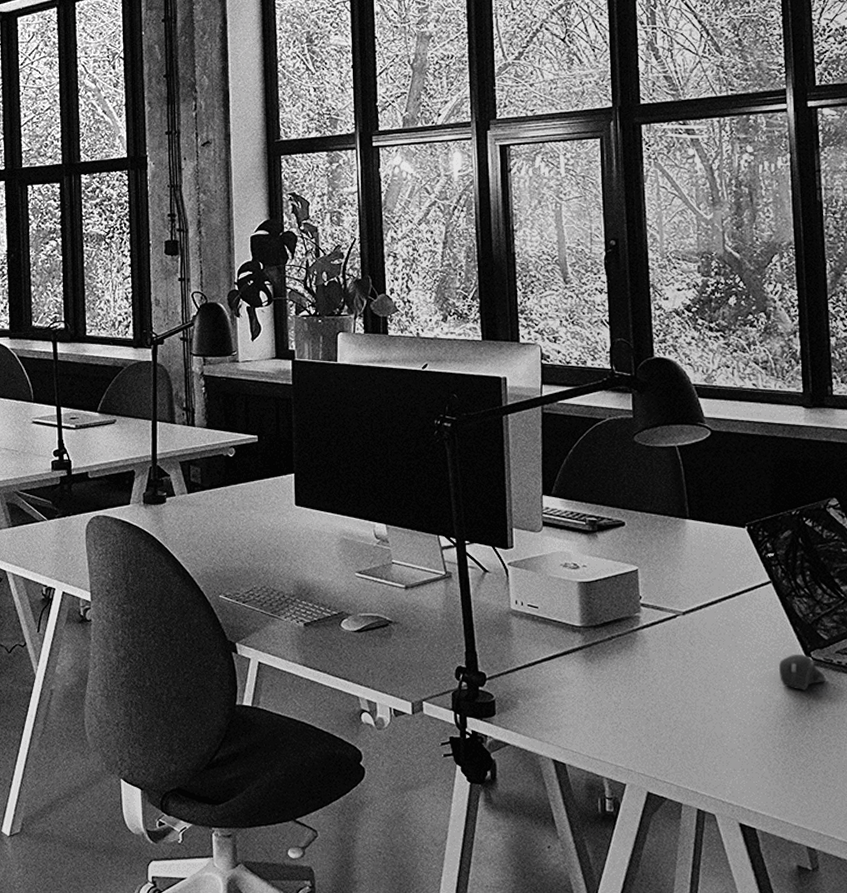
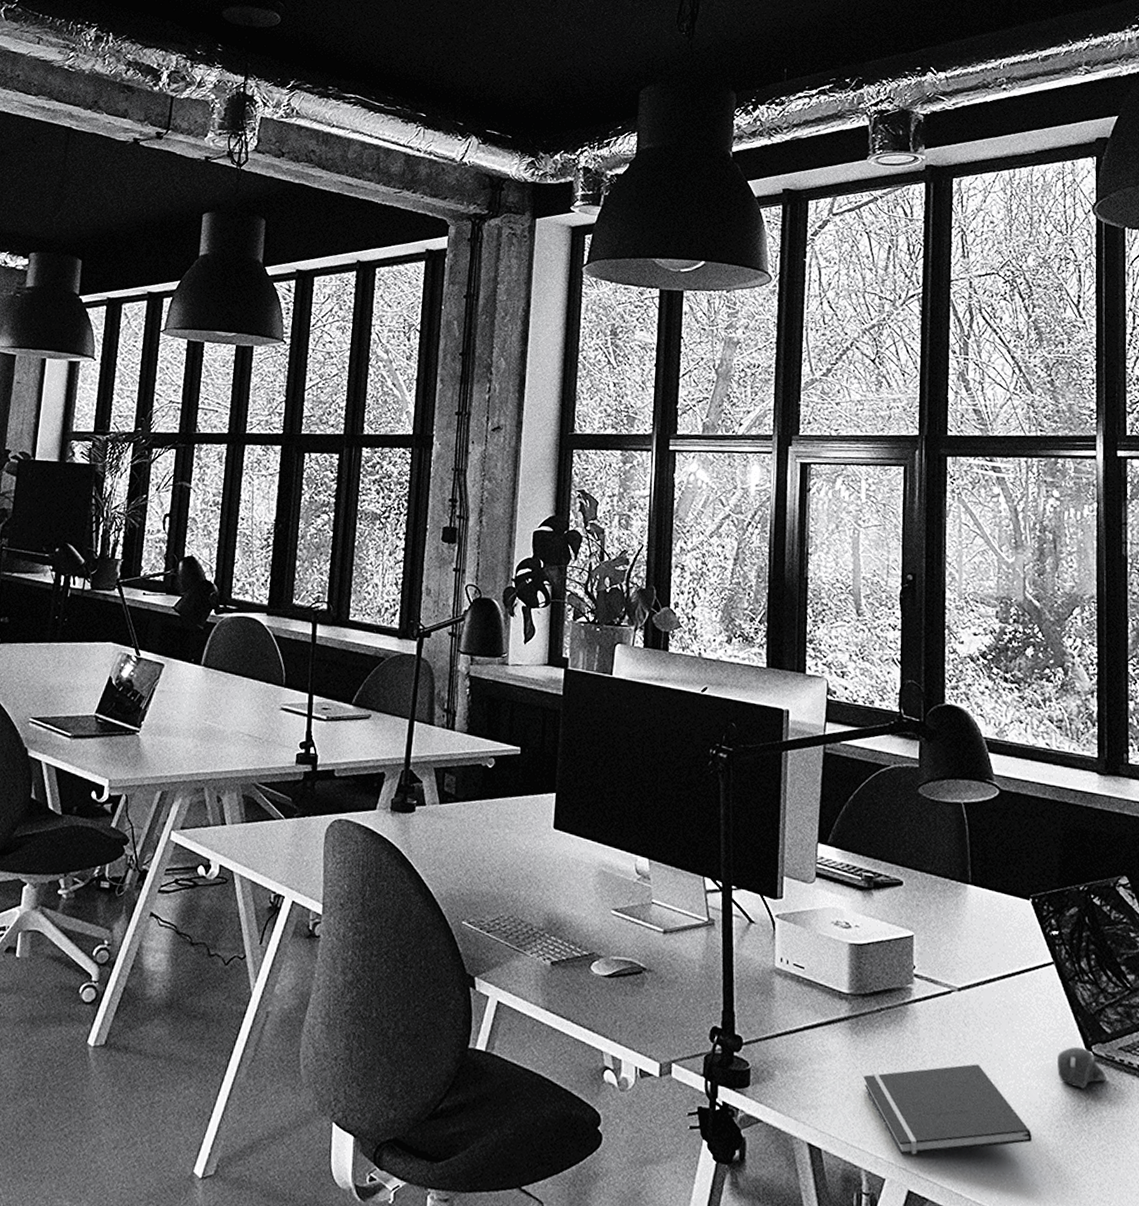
notepad: none [599,678,759,762] -> present [863,1064,1032,1155]

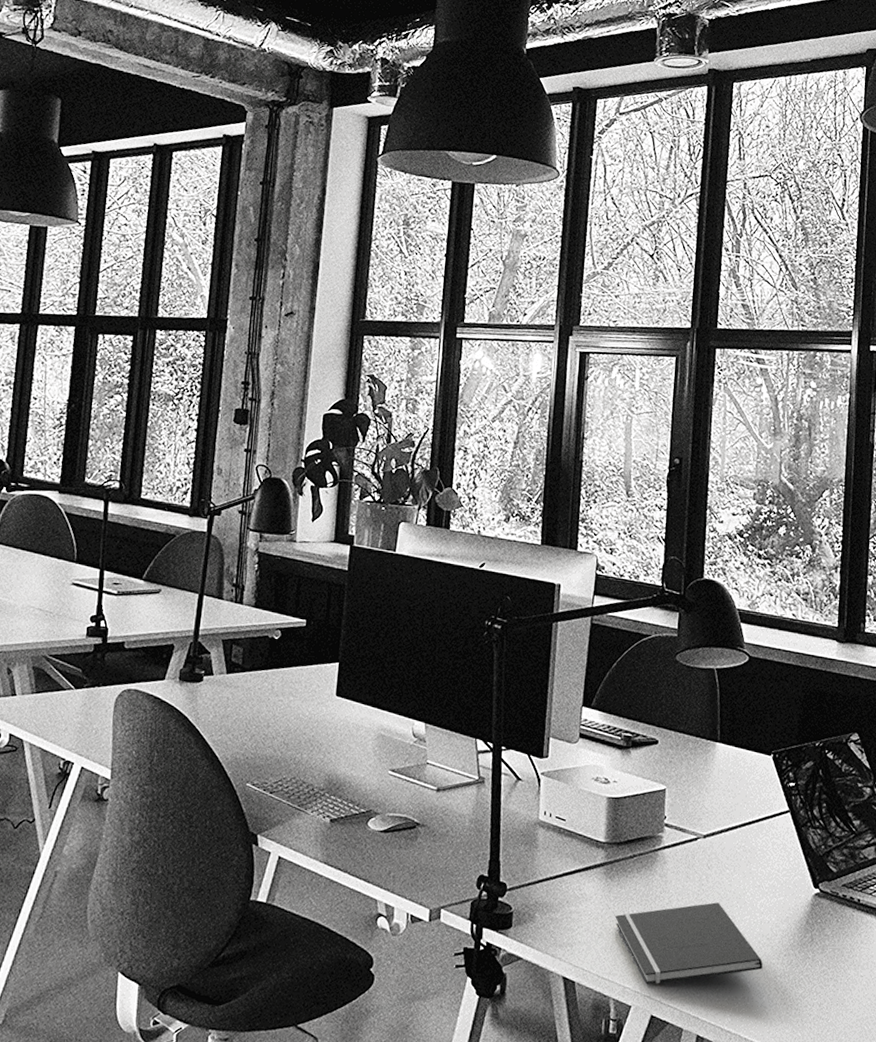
computer mouse: present [1057,1046,1106,1089] -> none [788,884,830,922]

